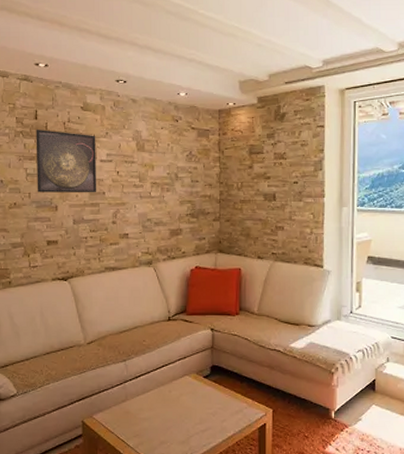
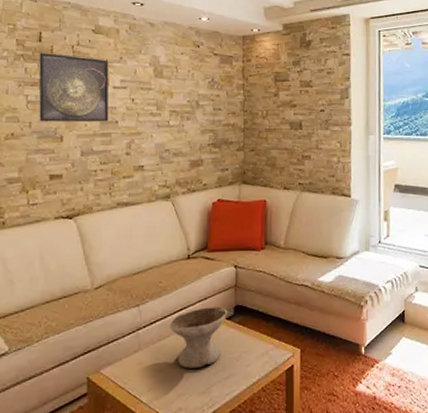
bowl: none [153,366,205,420] -> present [170,306,228,369]

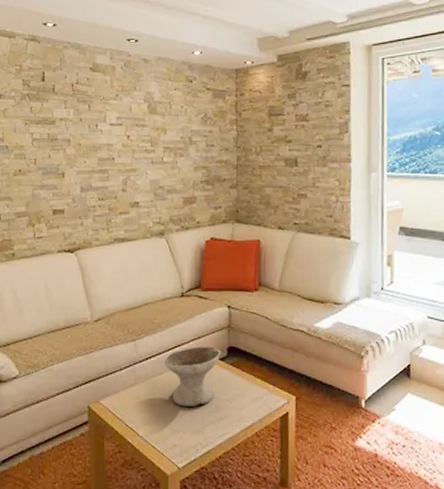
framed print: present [38,52,109,122] -> none [42,91,106,159]

